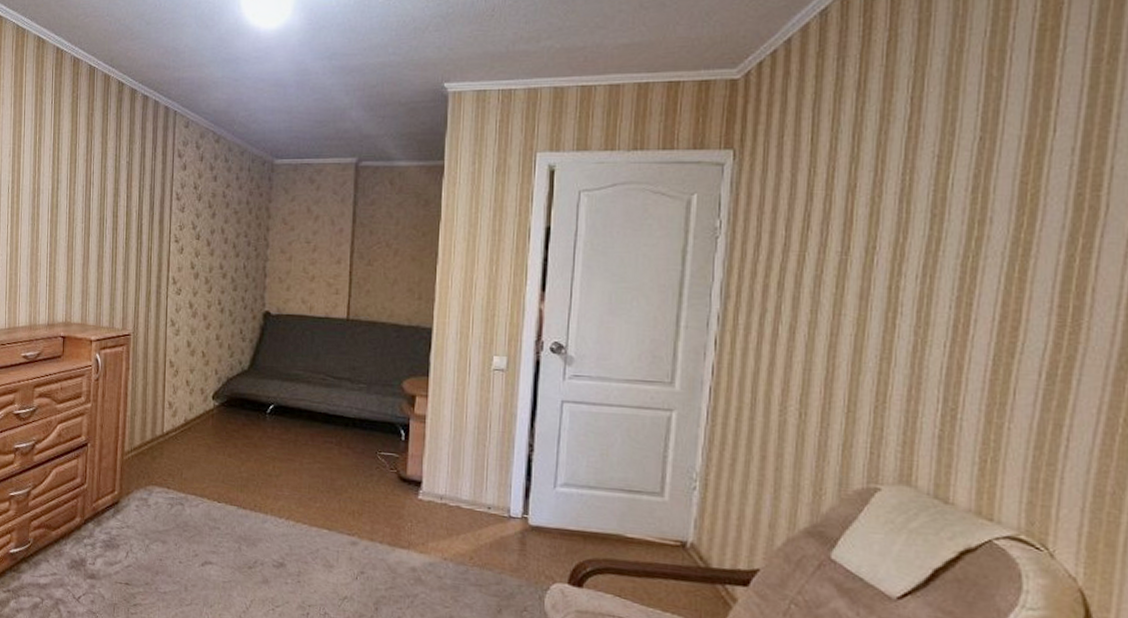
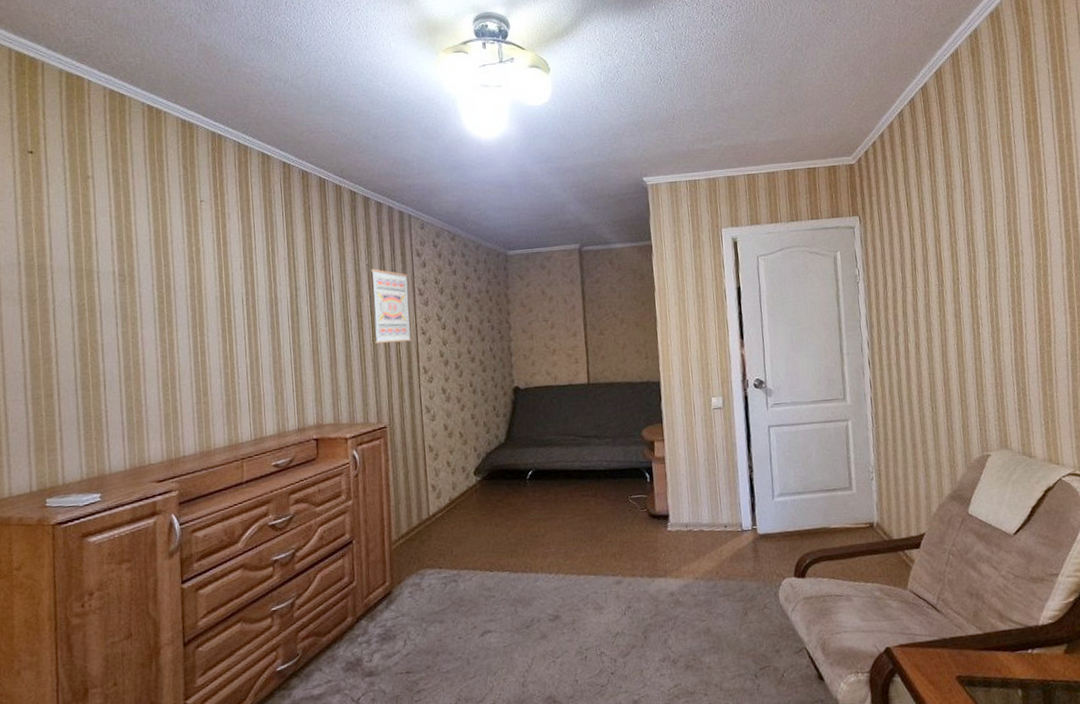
wall art: none [128,167,167,248] -> present [371,268,412,344]

